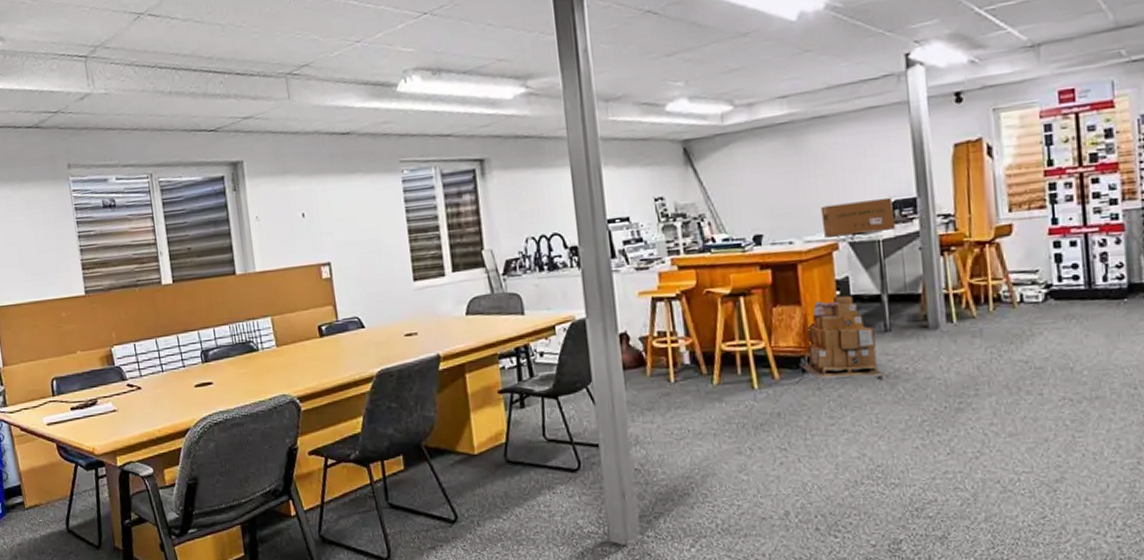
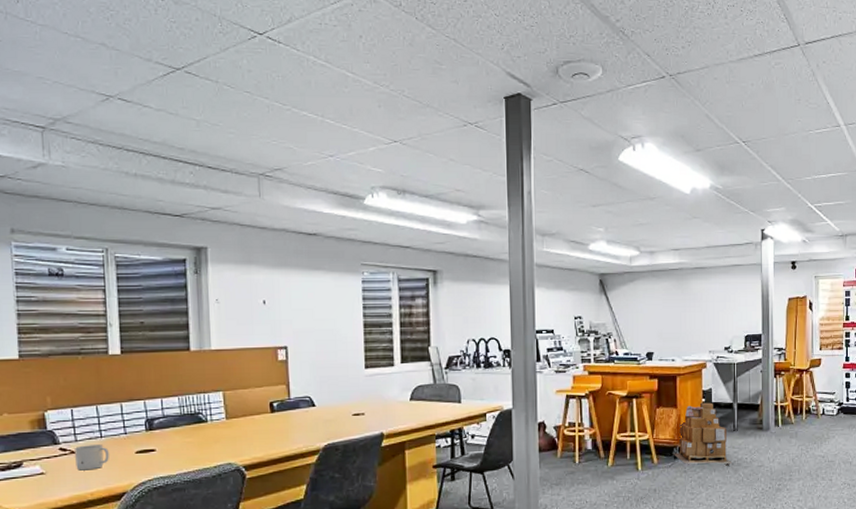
mug: none [140,379,172,407] -> present [75,444,110,471]
box: present [820,197,896,238] -> none [696,332,747,358]

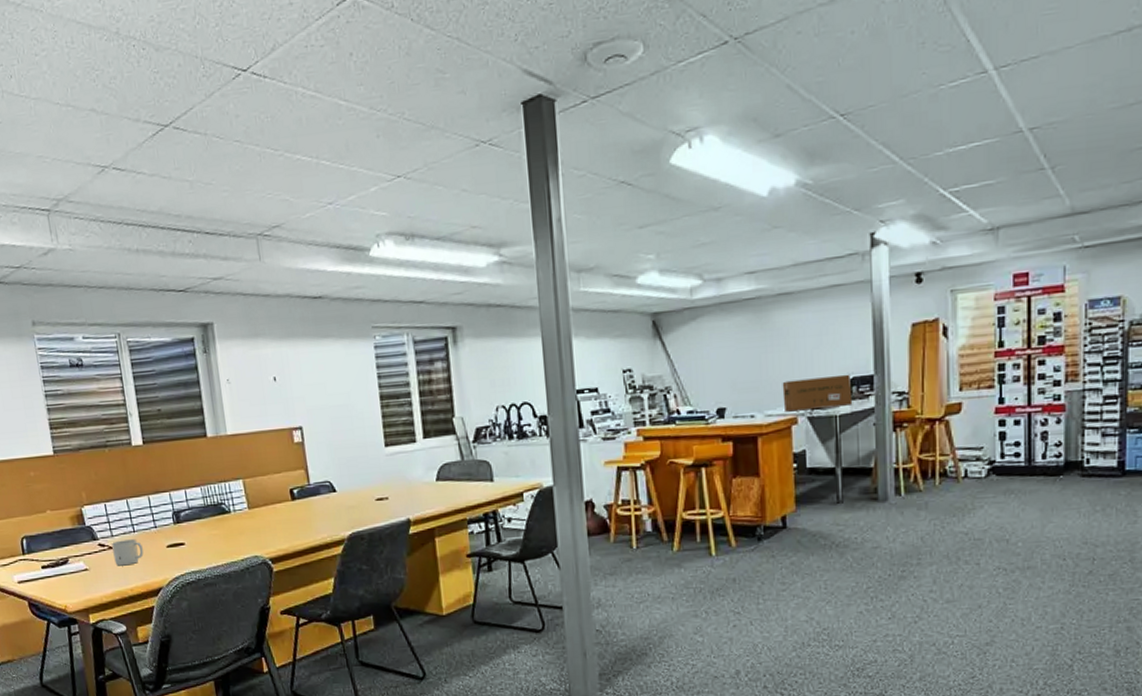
cardboard boxes: present [673,402,732,467] -> none [756,468,837,549]
box: none [696,332,747,358] -> present [782,374,853,412]

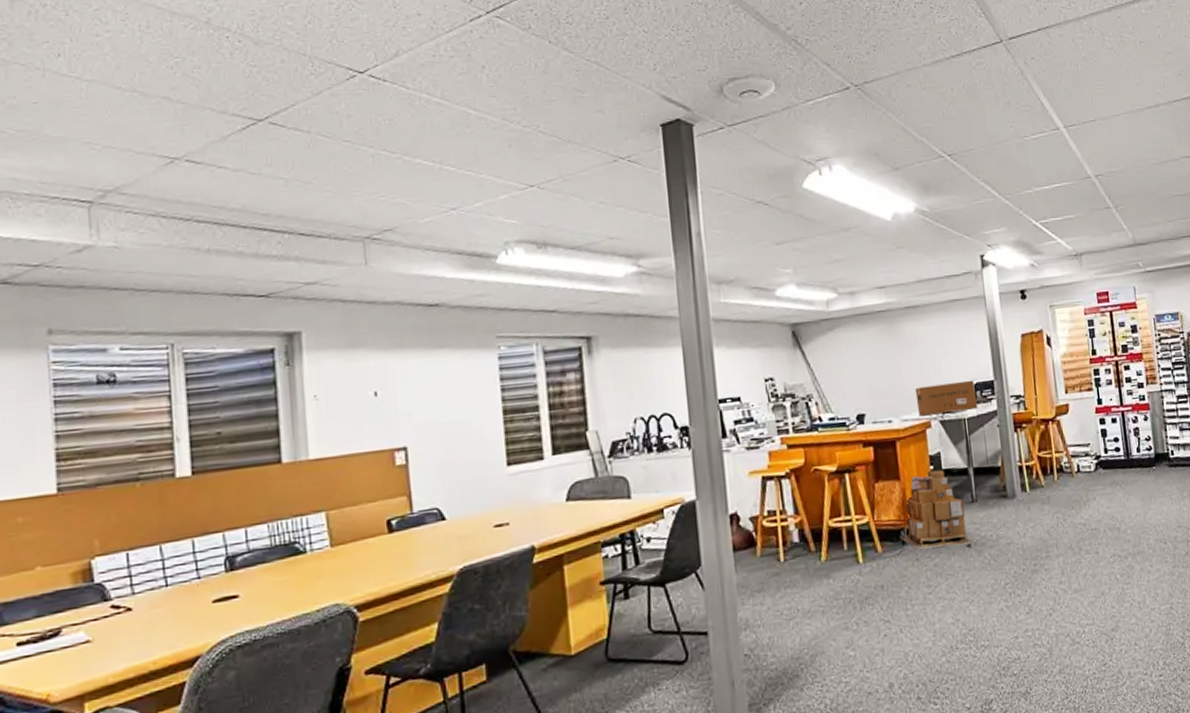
mug: present [112,539,144,566] -> none [131,595,179,633]
cardboard boxes: none [756,468,837,549] -> present [900,469,975,550]

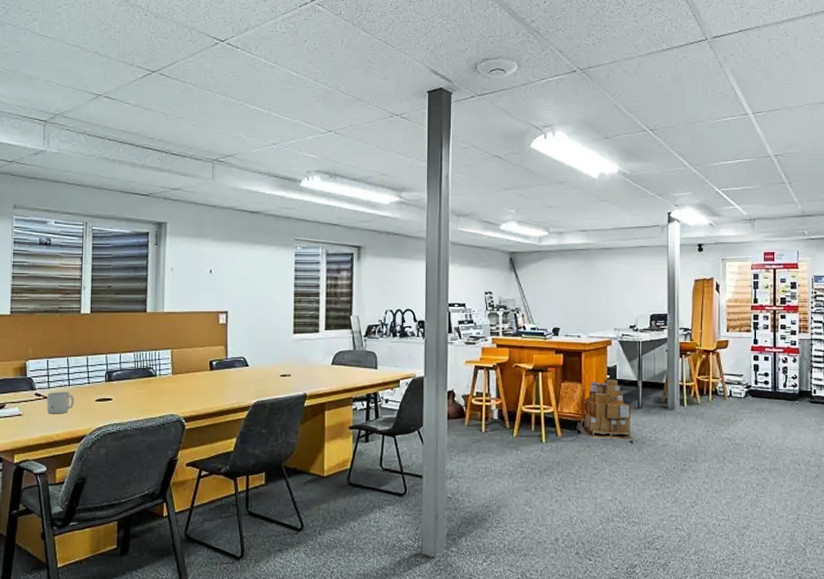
mug: none [131,595,179,633] -> present [47,392,75,414]
box: present [915,380,978,417] -> none [602,311,652,336]

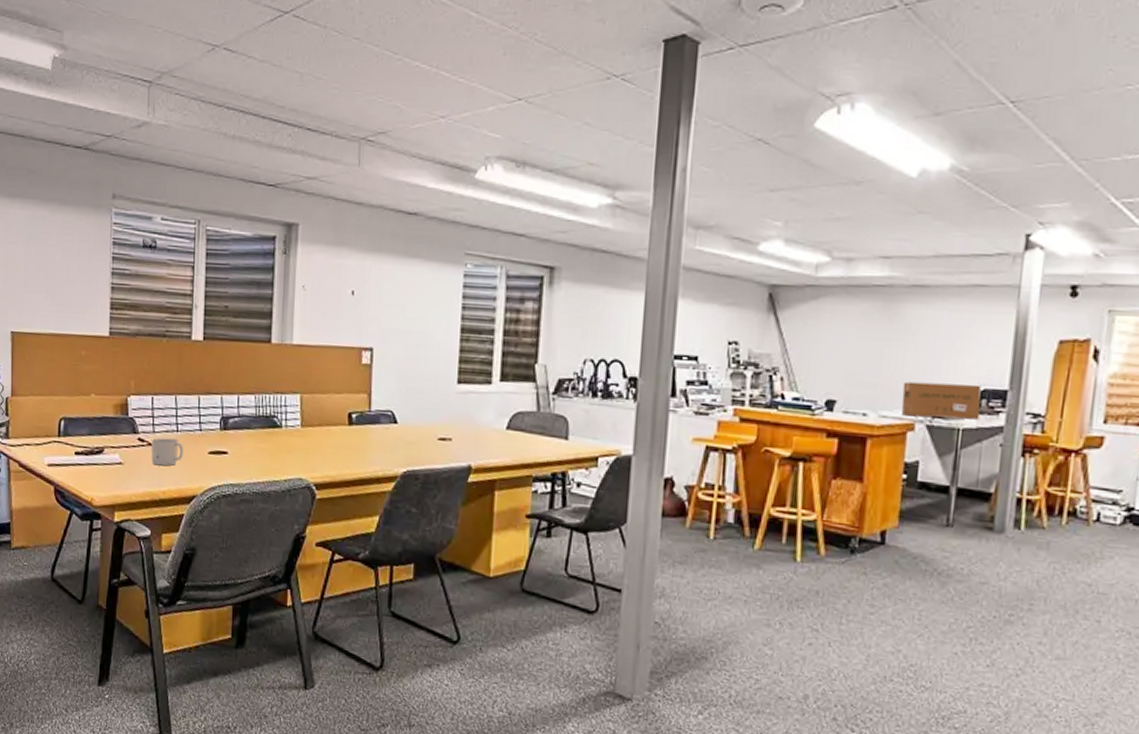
cardboard boxes: present [577,379,636,444] -> none [849,479,939,577]
box: none [602,311,652,336] -> present [901,381,981,420]

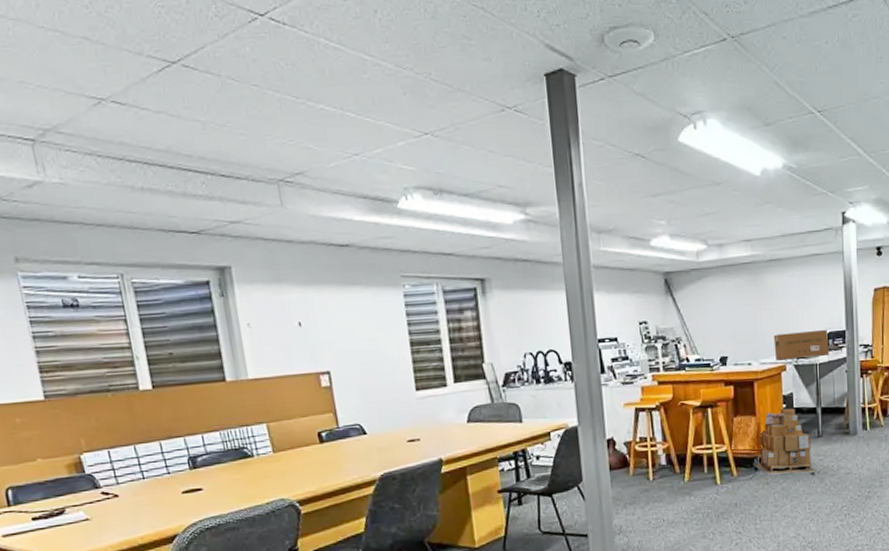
mug: present [151,438,184,466] -> none [117,486,156,515]
cardboard boxes: none [849,479,939,577] -> present [753,408,818,476]

